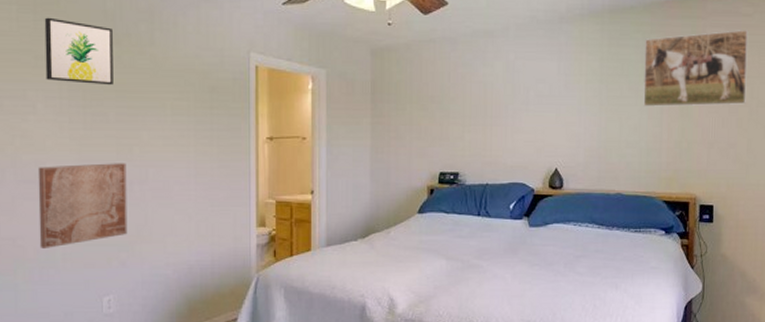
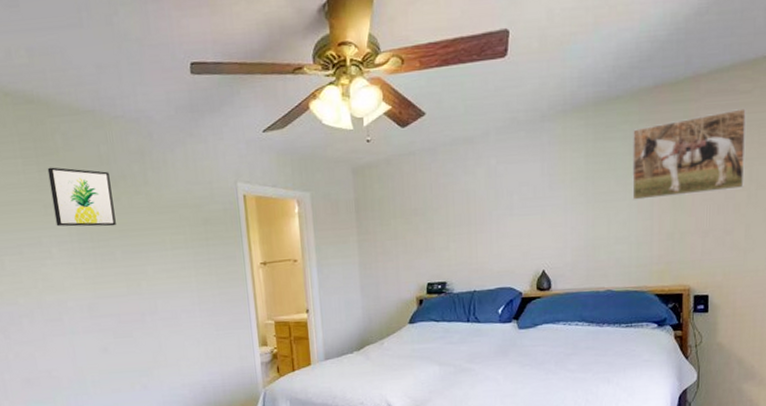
wall art: present [37,163,128,248] -> none [60,297,146,378]

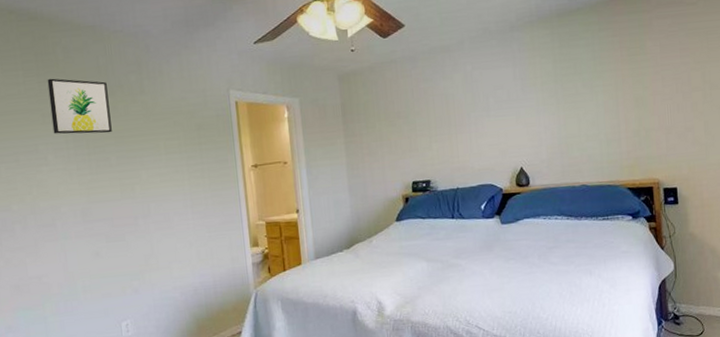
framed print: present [632,107,747,200] -> none [594,17,699,101]

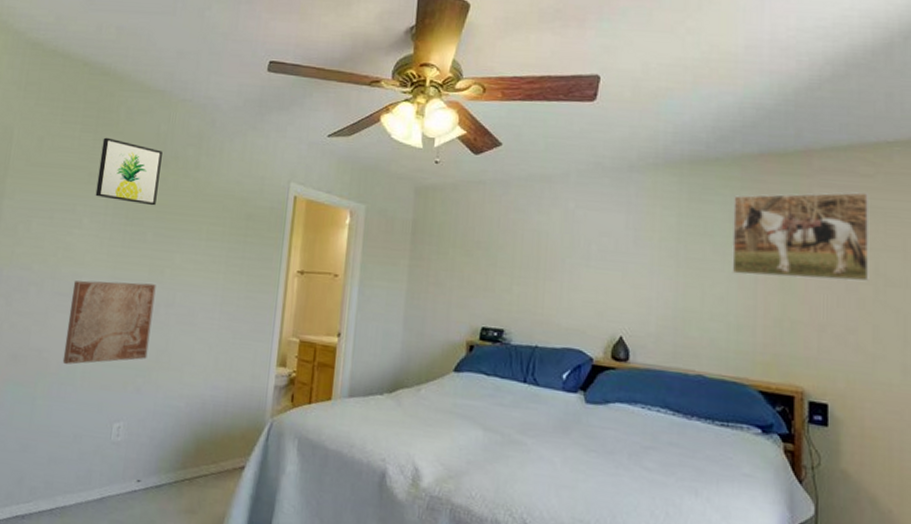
wall art: none [54,201,137,283] -> present [62,280,156,365]
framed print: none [594,17,699,101] -> present [732,191,870,282]

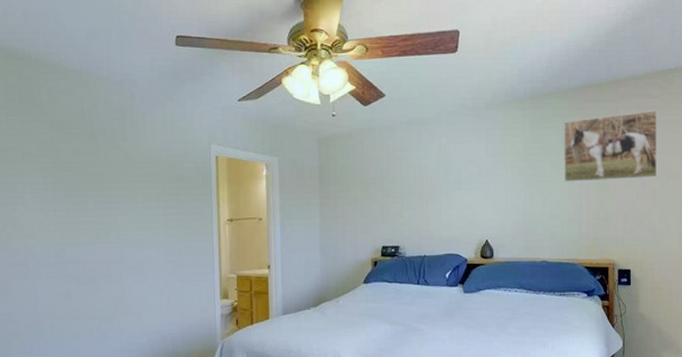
wall art: present [62,280,156,365] -> none [27,245,107,323]
wall art: present [95,137,163,206] -> none [30,119,91,177]

